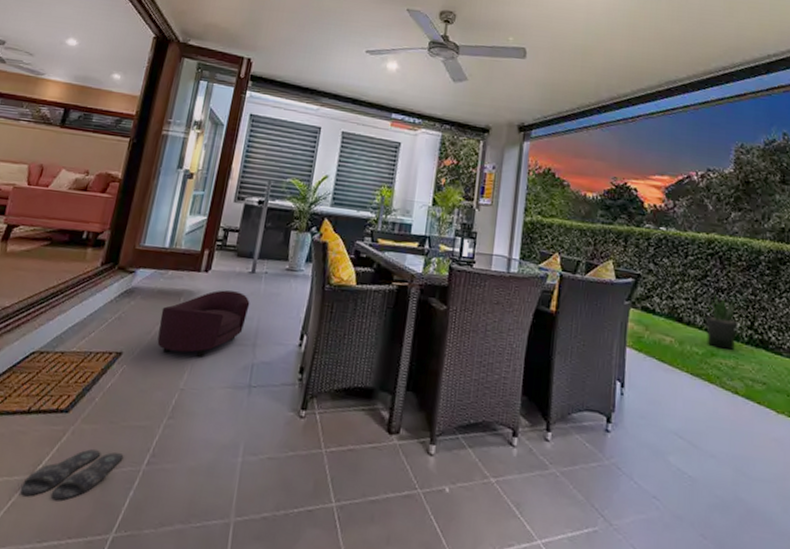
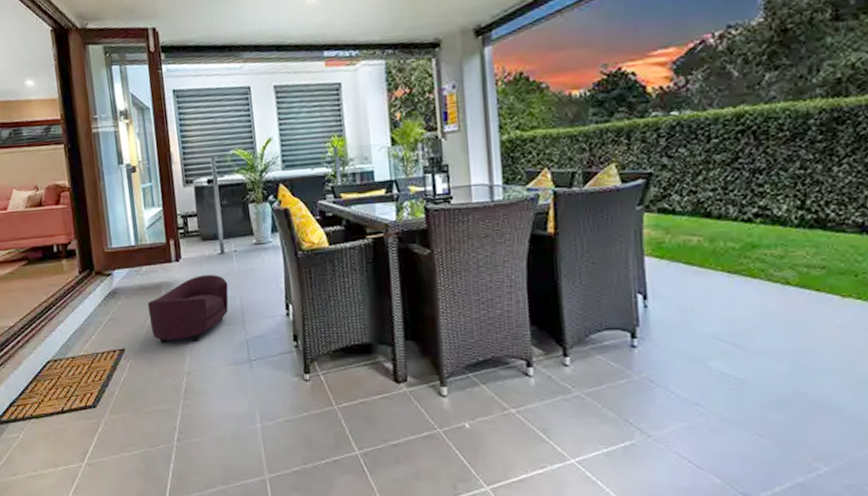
slippers: present [21,449,124,501] -> none [79,435,156,480]
planter: present [705,295,737,350] -> none [740,178,783,238]

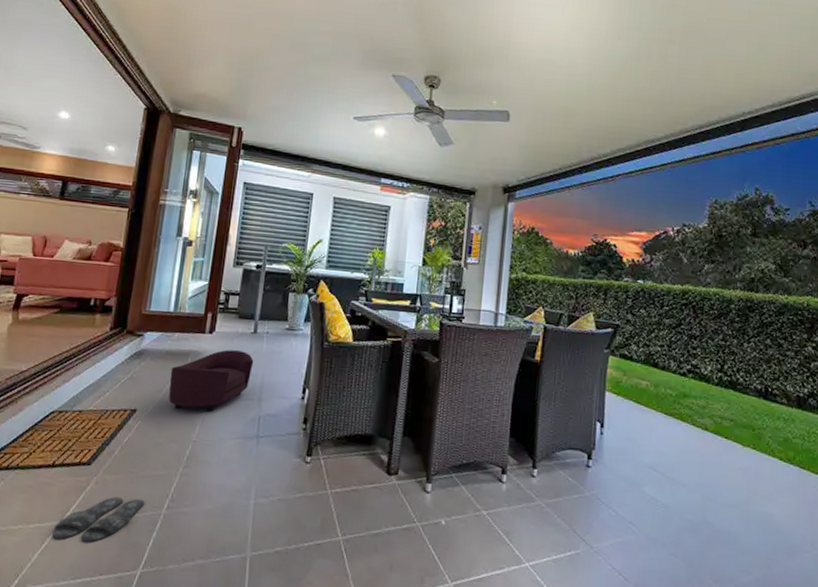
slippers: none [79,435,156,480] -> present [52,497,145,543]

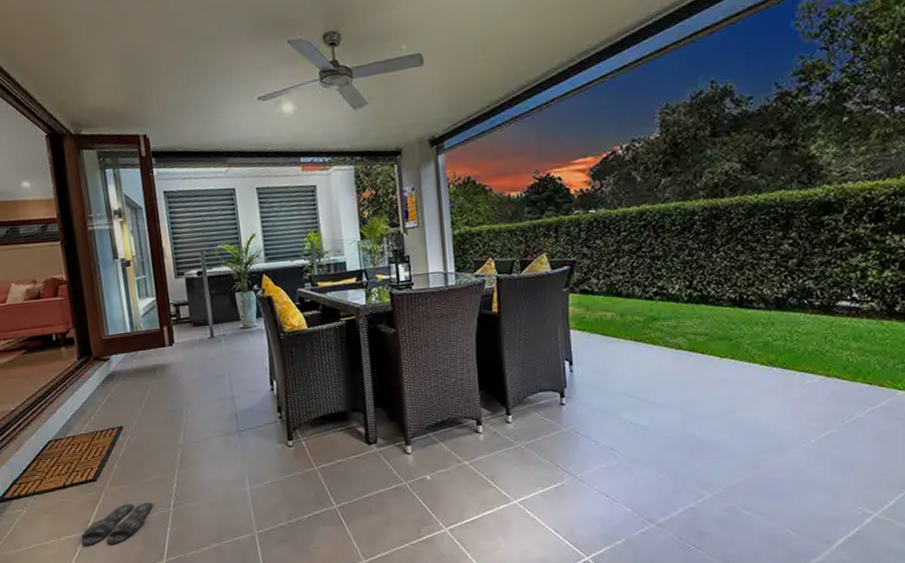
dog bed: present [168,350,254,412] -> none [143,356,219,419]

